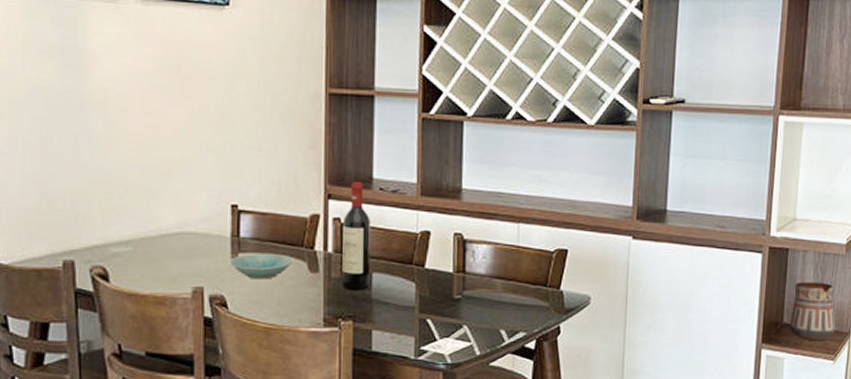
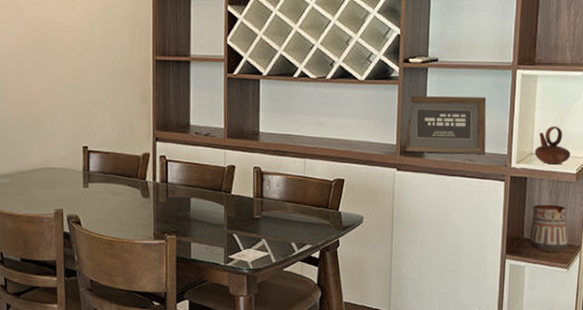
bowl: present [227,254,295,280] -> none [81,184,132,203]
wine bottle: present [342,182,371,290] -> none [167,128,189,211]
picture frame: none [640,146,742,220] -> present [402,96,487,154]
teapot: none [798,185,840,233] -> present [534,126,571,165]

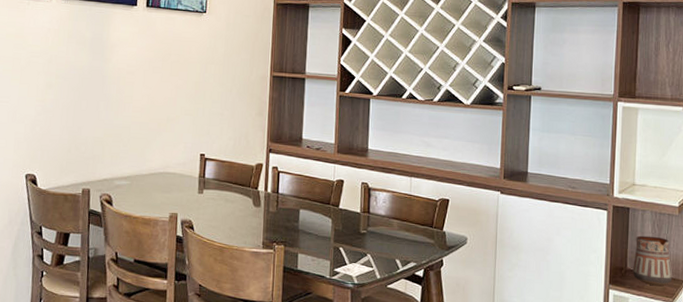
picture frame: present [402,96,487,154] -> none [506,122,589,182]
teapot: present [534,126,571,165] -> none [636,158,673,197]

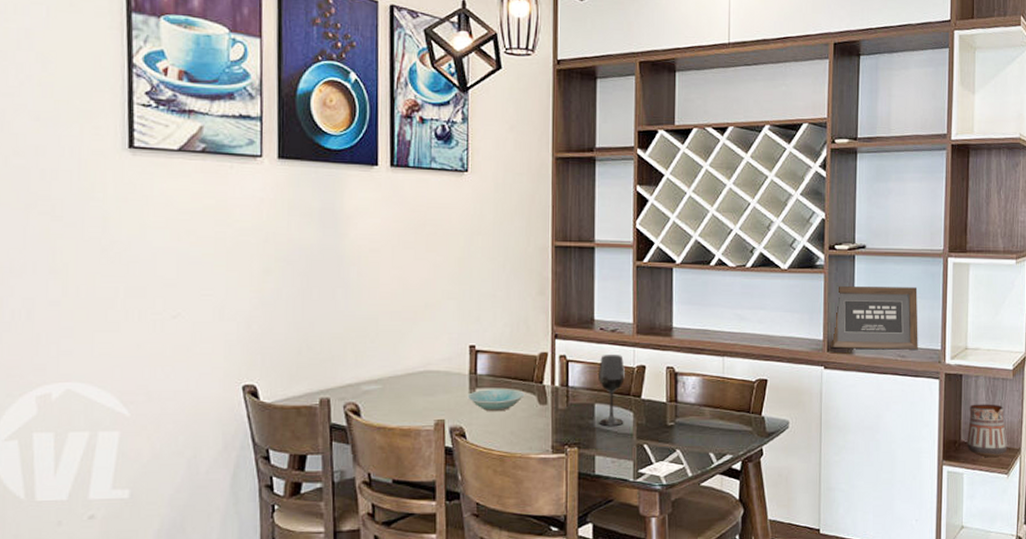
bowl: none [195,190,244,210] -> present [466,389,526,412]
wine glass: none [303,169,326,230] -> present [599,355,625,426]
picture frame: none [506,122,589,182] -> present [830,286,918,350]

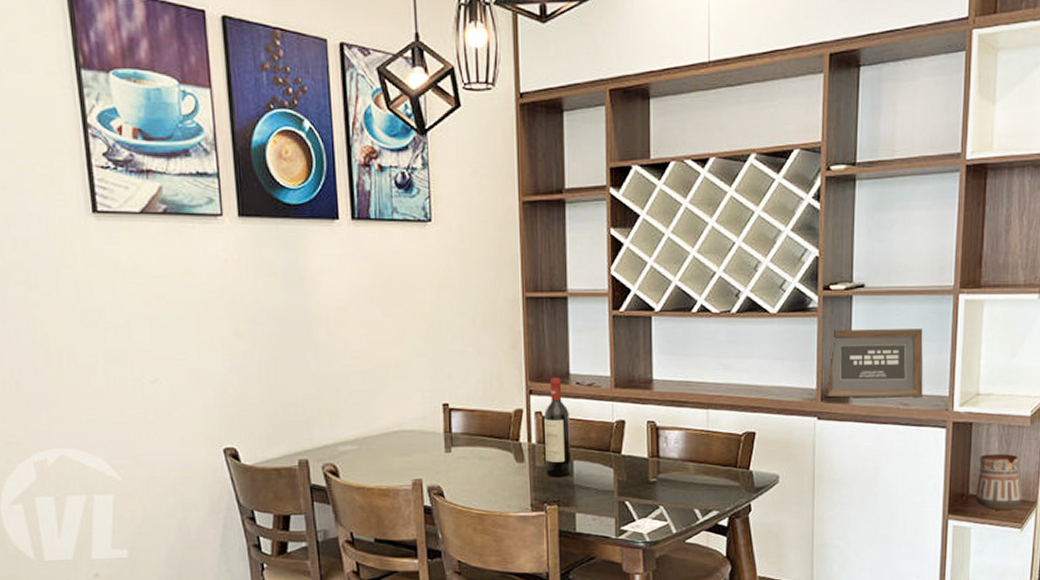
bowl: present [466,389,526,412] -> none [442,447,503,471]
wine bottle: none [567,323,593,420] -> present [543,378,572,477]
wine glass: present [599,355,625,426] -> none [576,410,604,483]

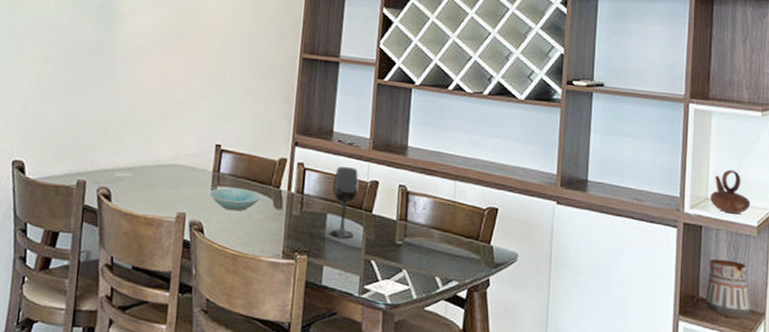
bowl: none [442,447,503,471] -> present [207,188,264,212]
wine bottle: present [543,378,572,477] -> none [300,133,329,229]
wine glass: none [576,410,604,483] -> present [330,166,359,238]
picture frame: present [824,328,924,398] -> none [563,122,656,195]
teapot: none [981,360,1024,406] -> present [710,169,750,214]

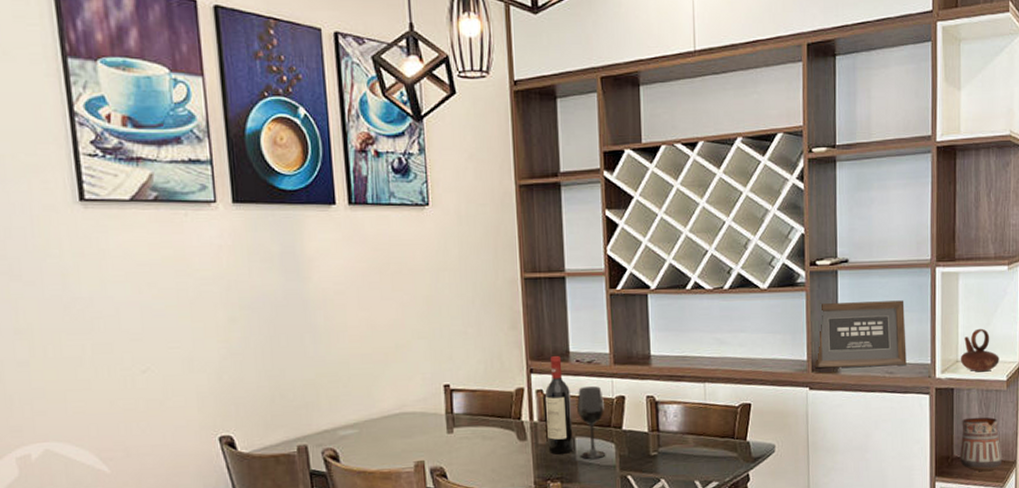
bowl: present [207,188,264,212] -> none [444,426,505,451]
wine bottle: none [300,133,329,229] -> present [544,356,574,455]
picture frame: none [563,122,656,195] -> present [814,300,907,369]

